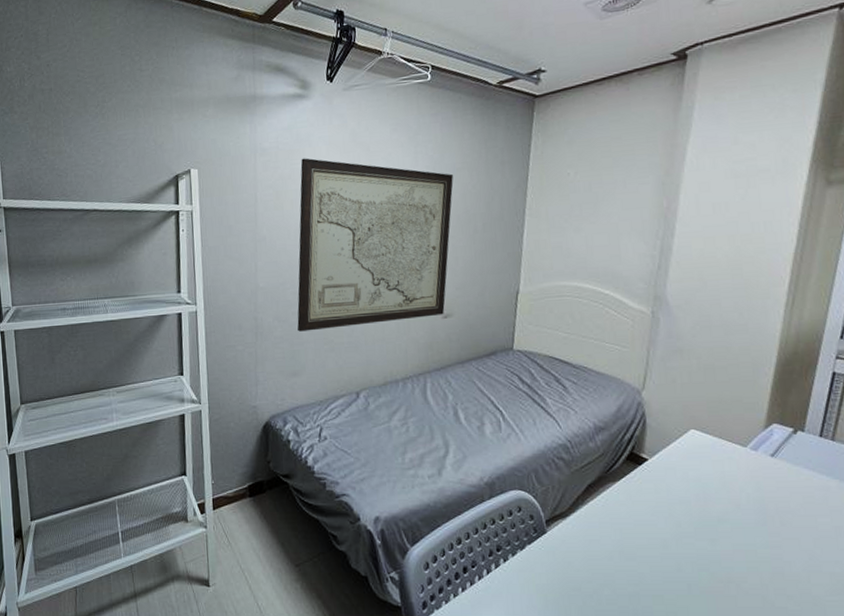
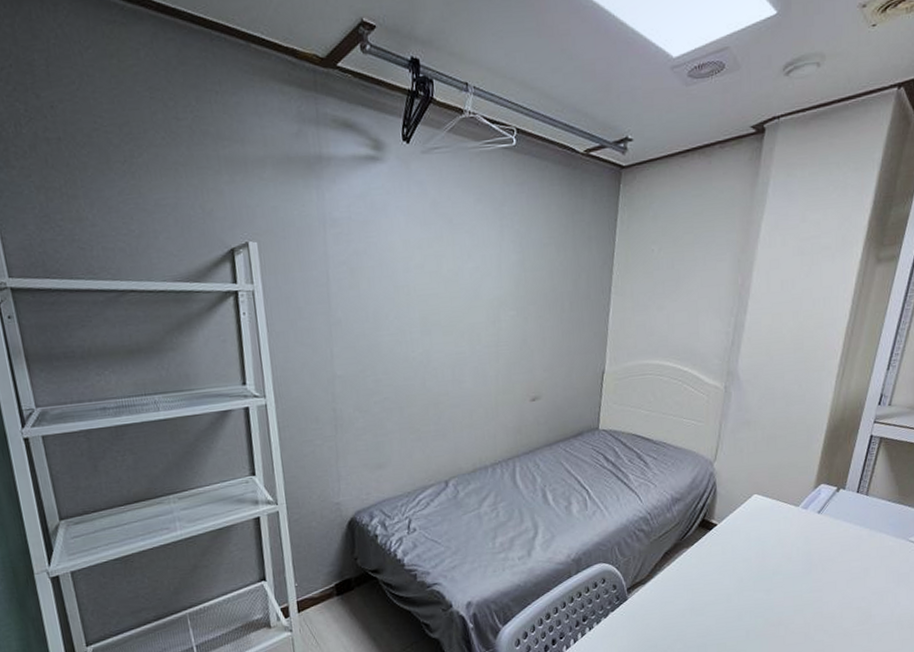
wall art: present [297,158,454,332] -> none [377,230,541,422]

